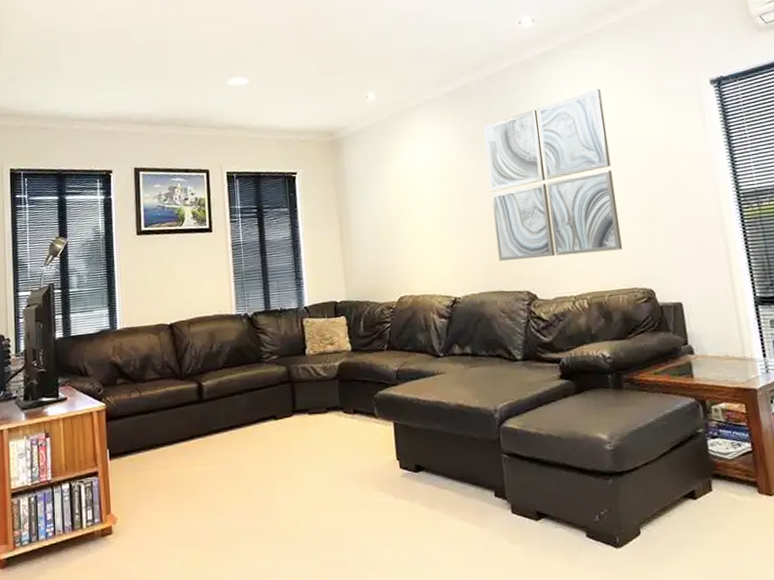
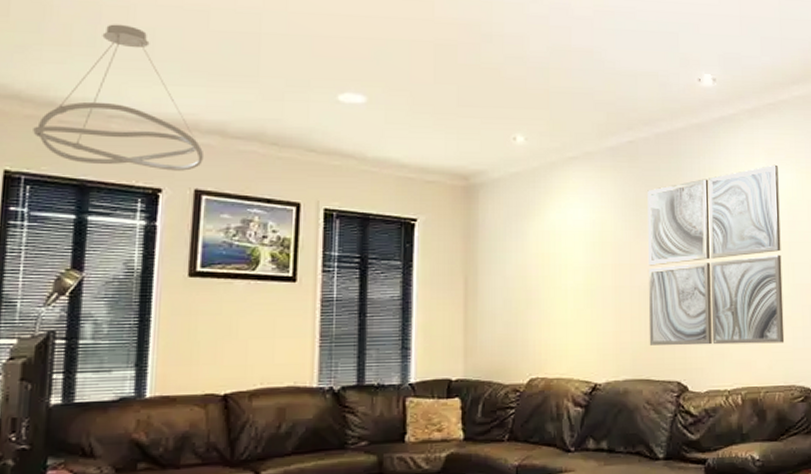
ceiling light fixture: none [25,49,138,158] -> present [33,24,205,171]

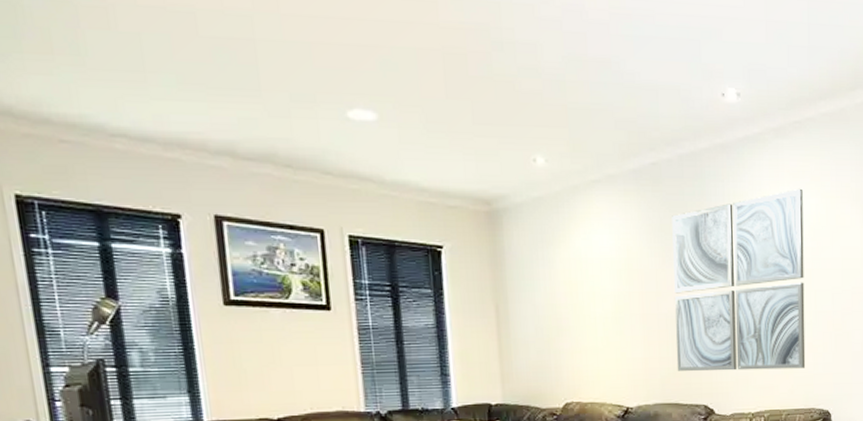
ceiling light fixture: present [33,24,205,171] -> none [34,28,219,195]

